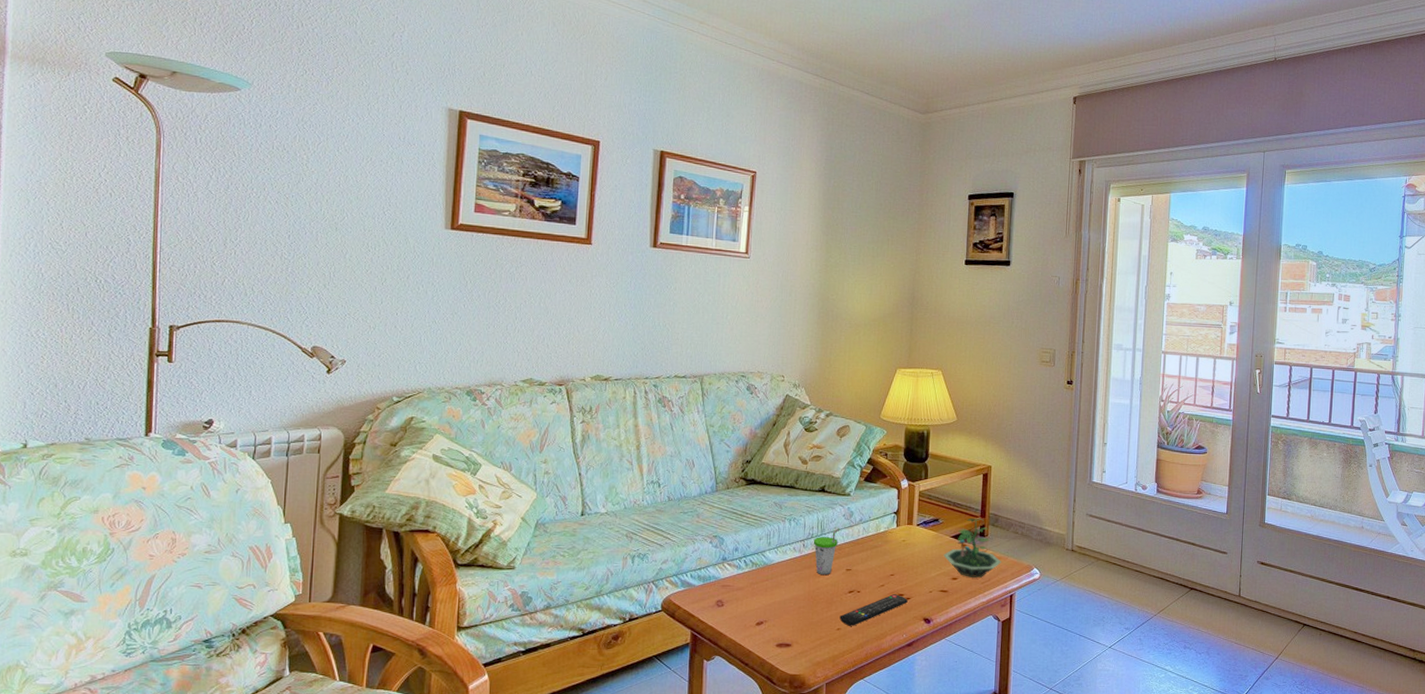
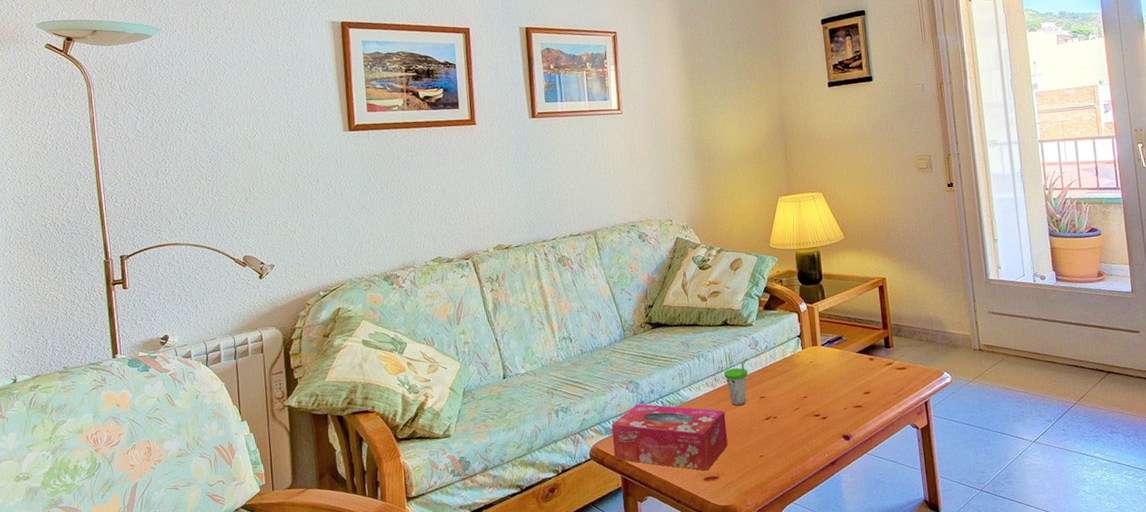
tissue box: none [686,559,809,637] -> present [611,403,728,471]
remote control: present [839,594,908,626] -> none [760,415,825,452]
terrarium: present [943,518,1002,578] -> none [852,330,911,390]

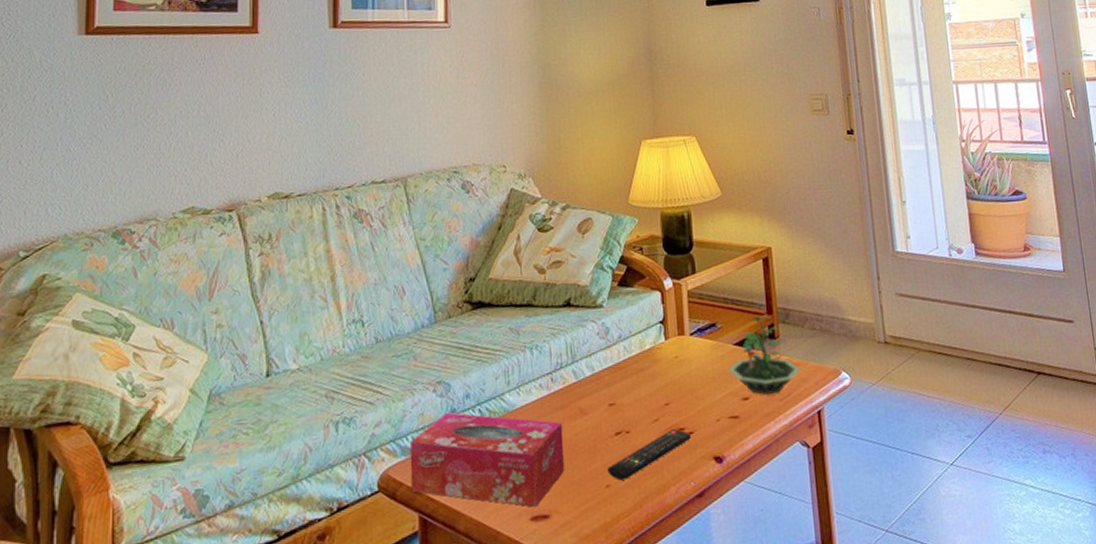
cup: present [723,358,748,406] -> none [563,351,594,417]
remote control: none [760,415,825,452] -> present [607,429,691,480]
terrarium: none [852,330,911,390] -> present [727,315,801,395]

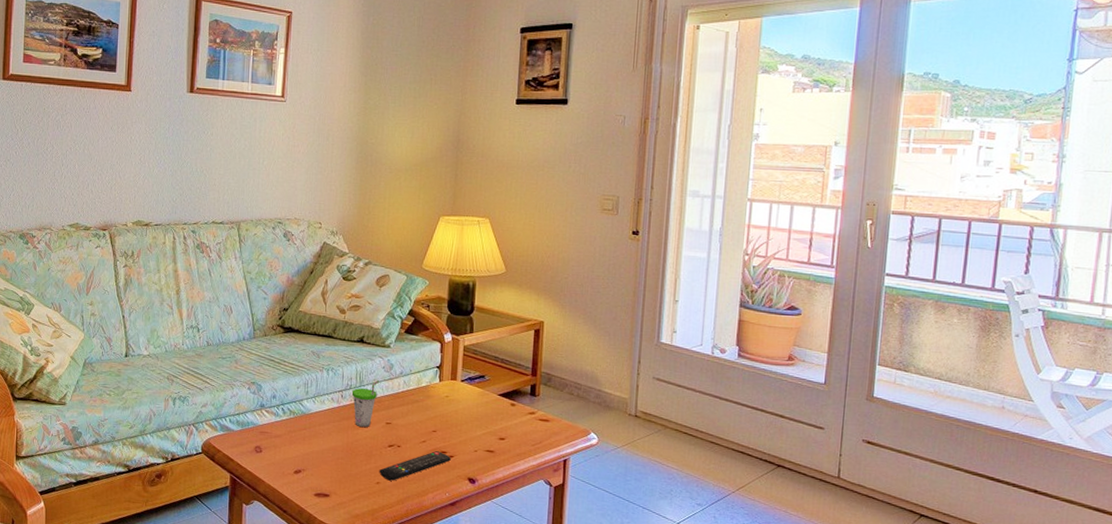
tissue box: present [409,412,565,507] -> none [226,406,347,487]
cup: none [563,351,594,417] -> present [351,380,379,428]
terrarium: present [727,315,801,395] -> none [490,375,555,439]

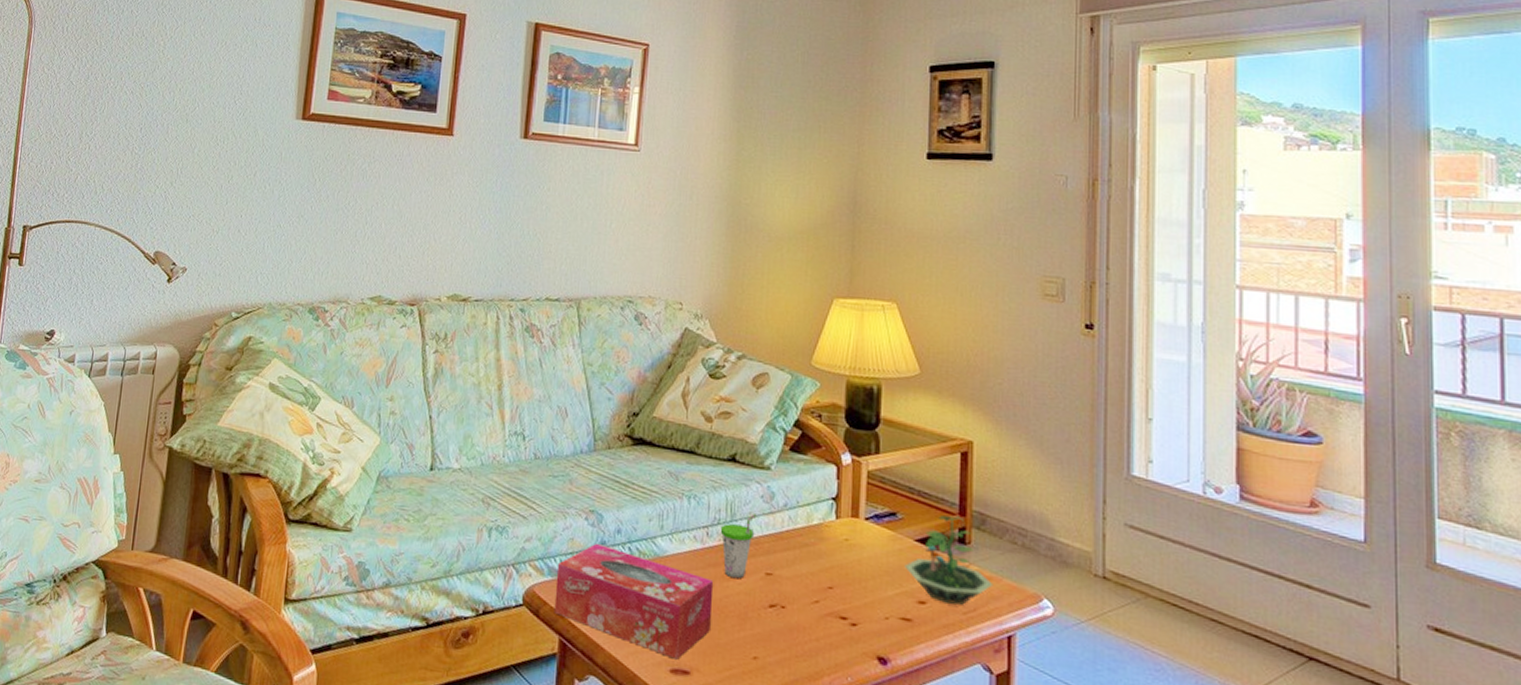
tissue box: none [226,406,347,487] -> present [554,543,714,660]
remote control: present [379,451,451,481] -> none [756,616,853,656]
terrarium: none [490,375,555,439] -> present [904,514,993,605]

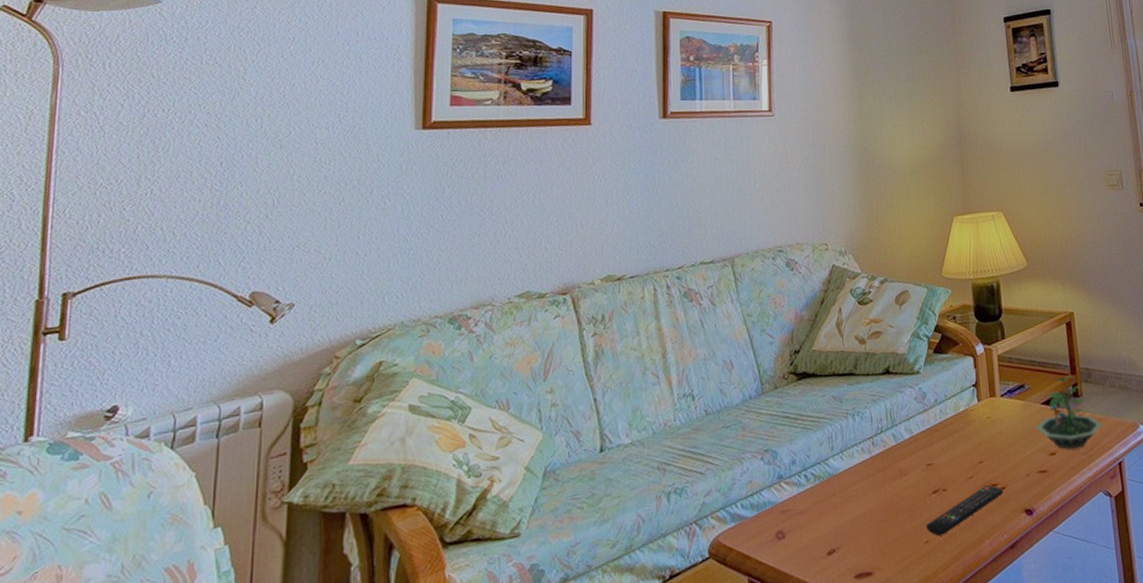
tissue box: present [554,543,714,660] -> none [738,478,886,566]
cup: present [720,513,756,579] -> none [883,415,912,477]
remote control: none [756,616,853,656] -> present [926,485,1003,536]

